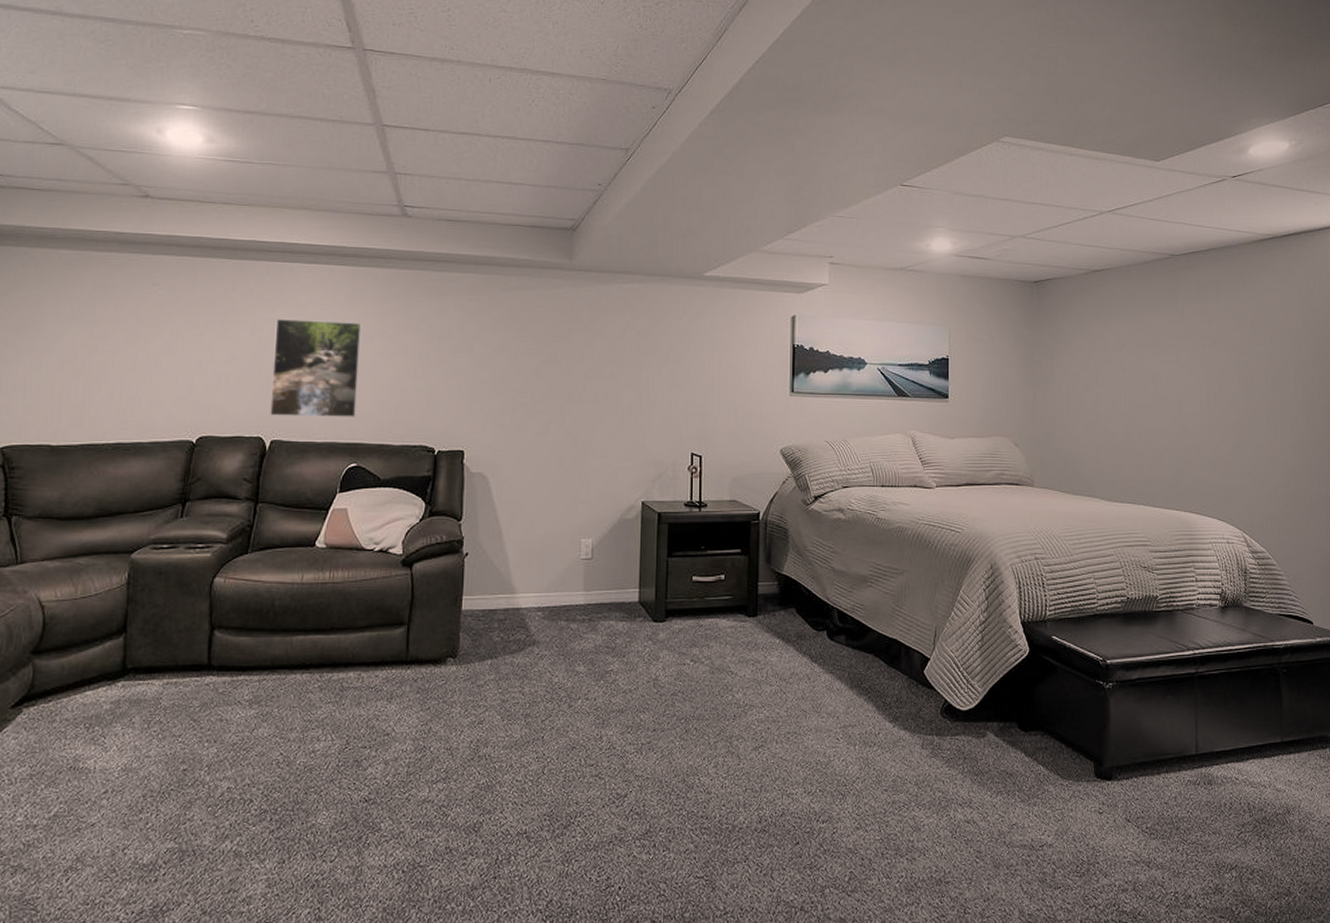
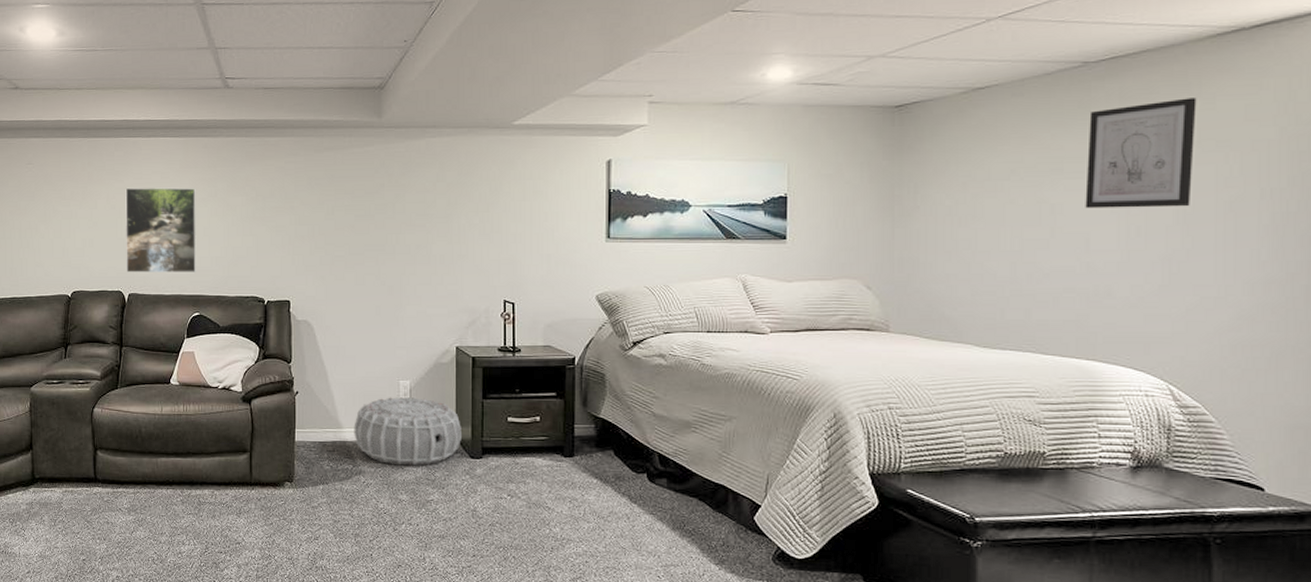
air purifier: none [529,557,645,633] -> present [354,397,461,466]
wall art: none [1176,290,1250,380] -> present [1085,98,1197,209]

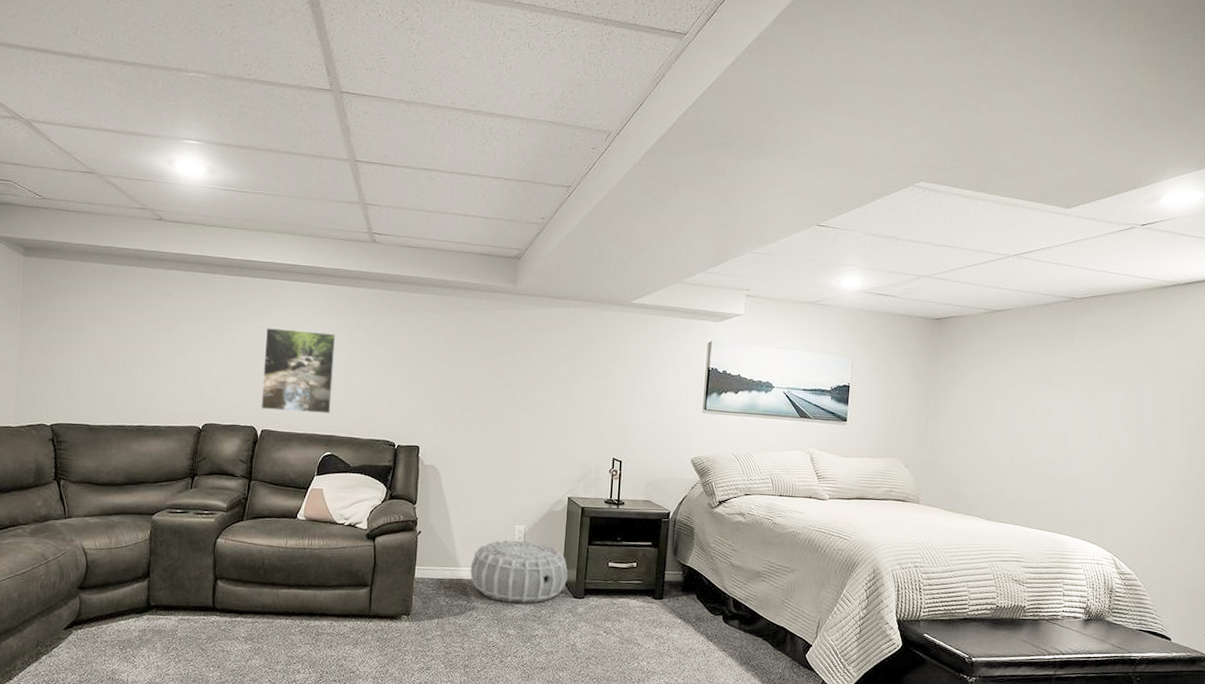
wall art: present [1085,98,1197,209] -> none [1065,333,1145,418]

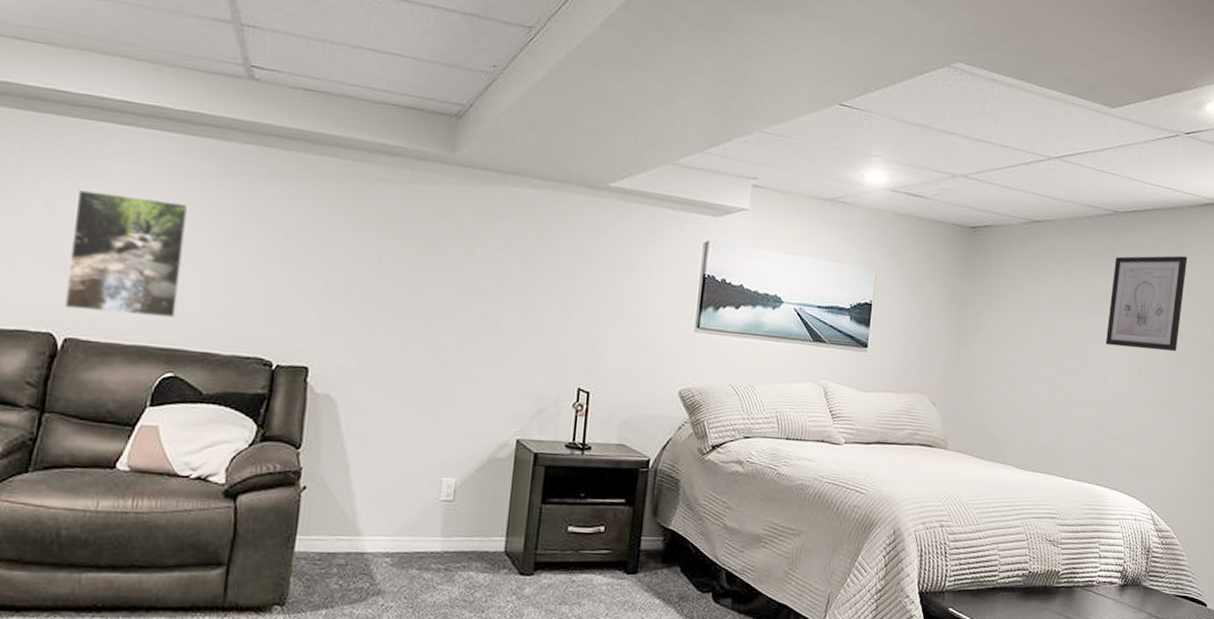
air purifier: present [470,540,568,604] -> none [375,498,513,584]
wall art: none [1065,333,1145,418] -> present [1105,255,1188,352]

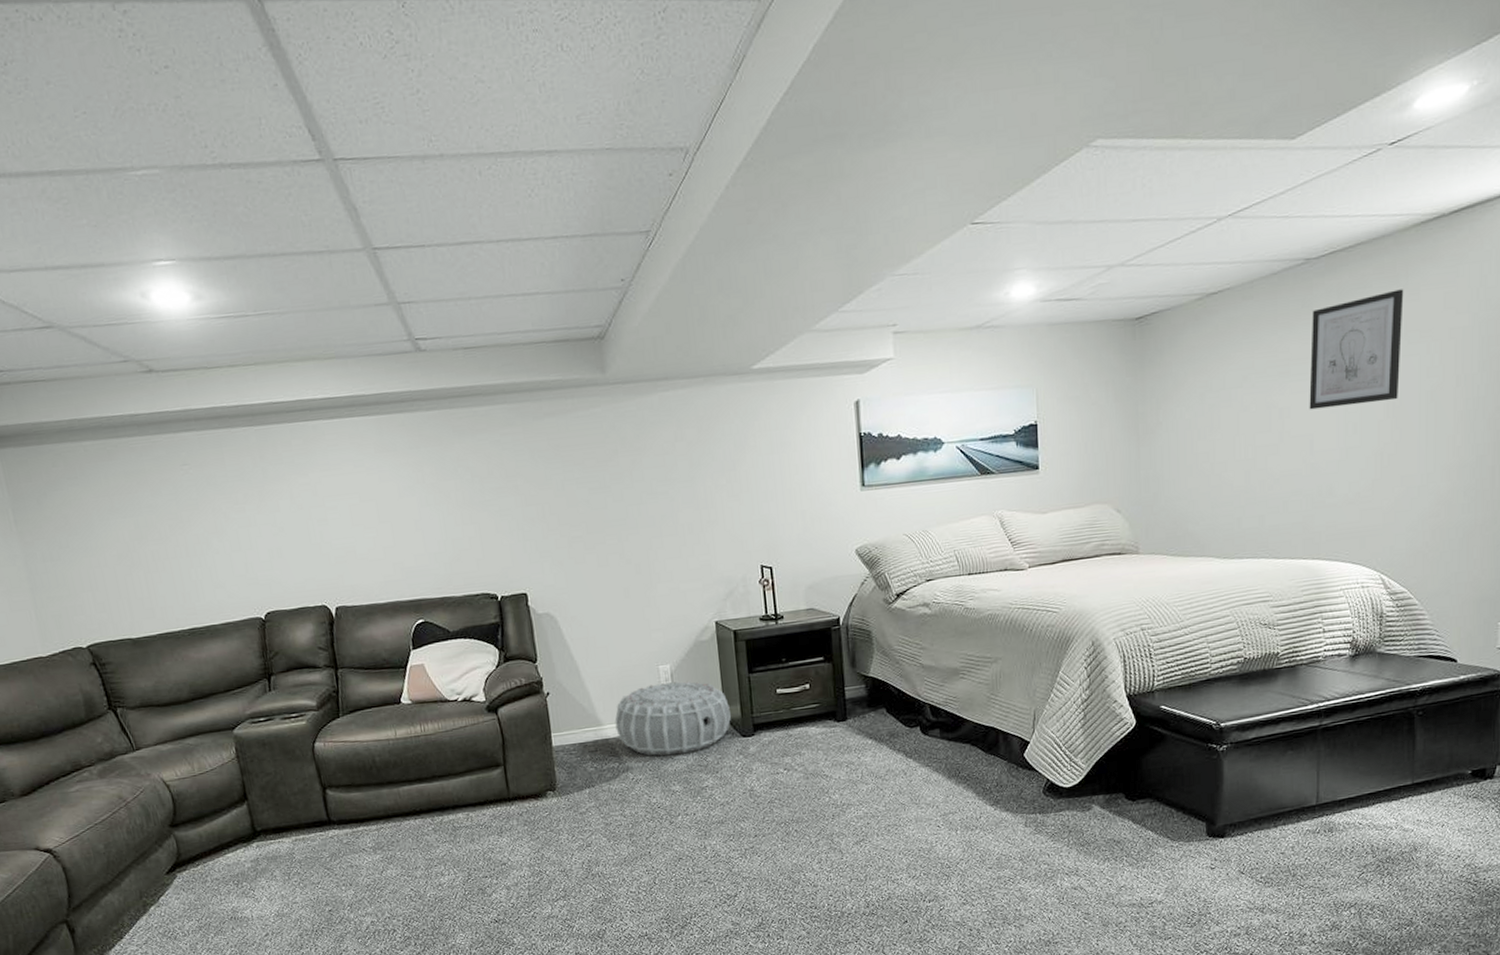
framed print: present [64,188,189,318] -> none [312,475,414,583]
air purifier: none [375,498,513,584] -> present [615,681,731,756]

